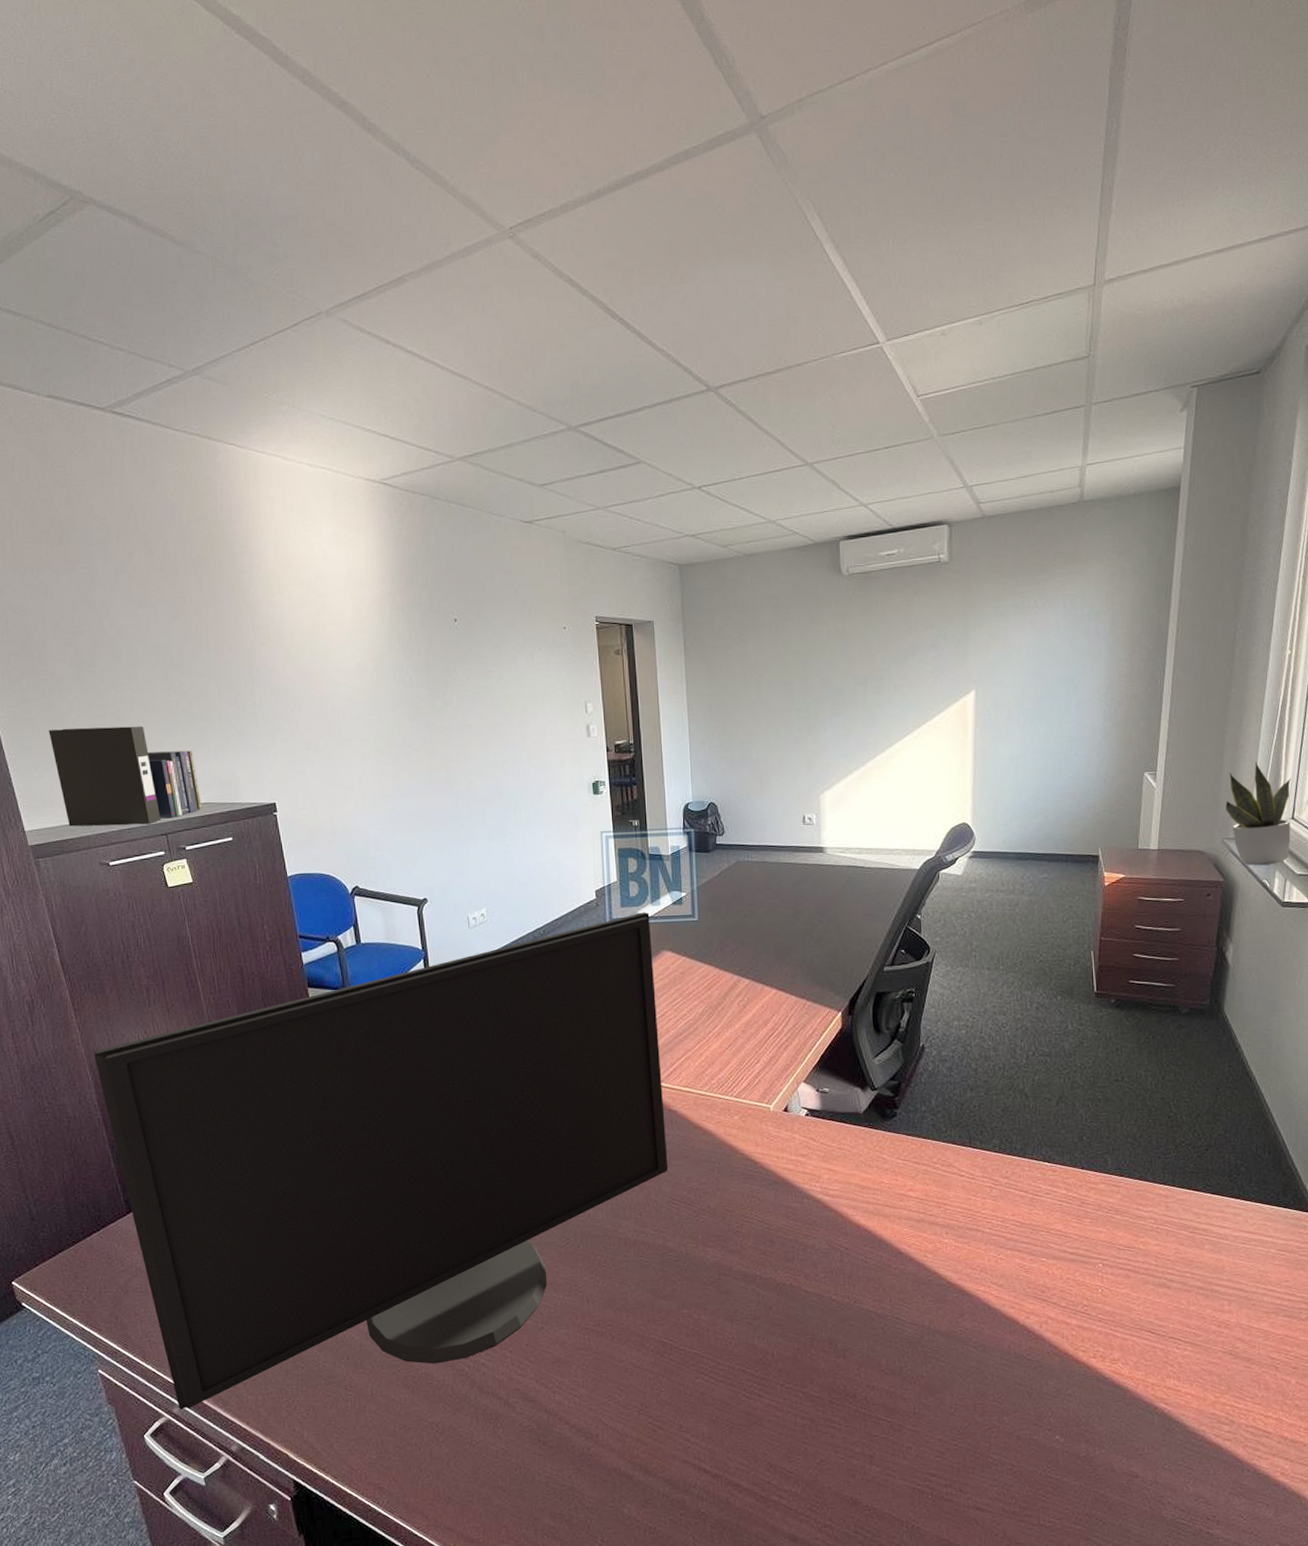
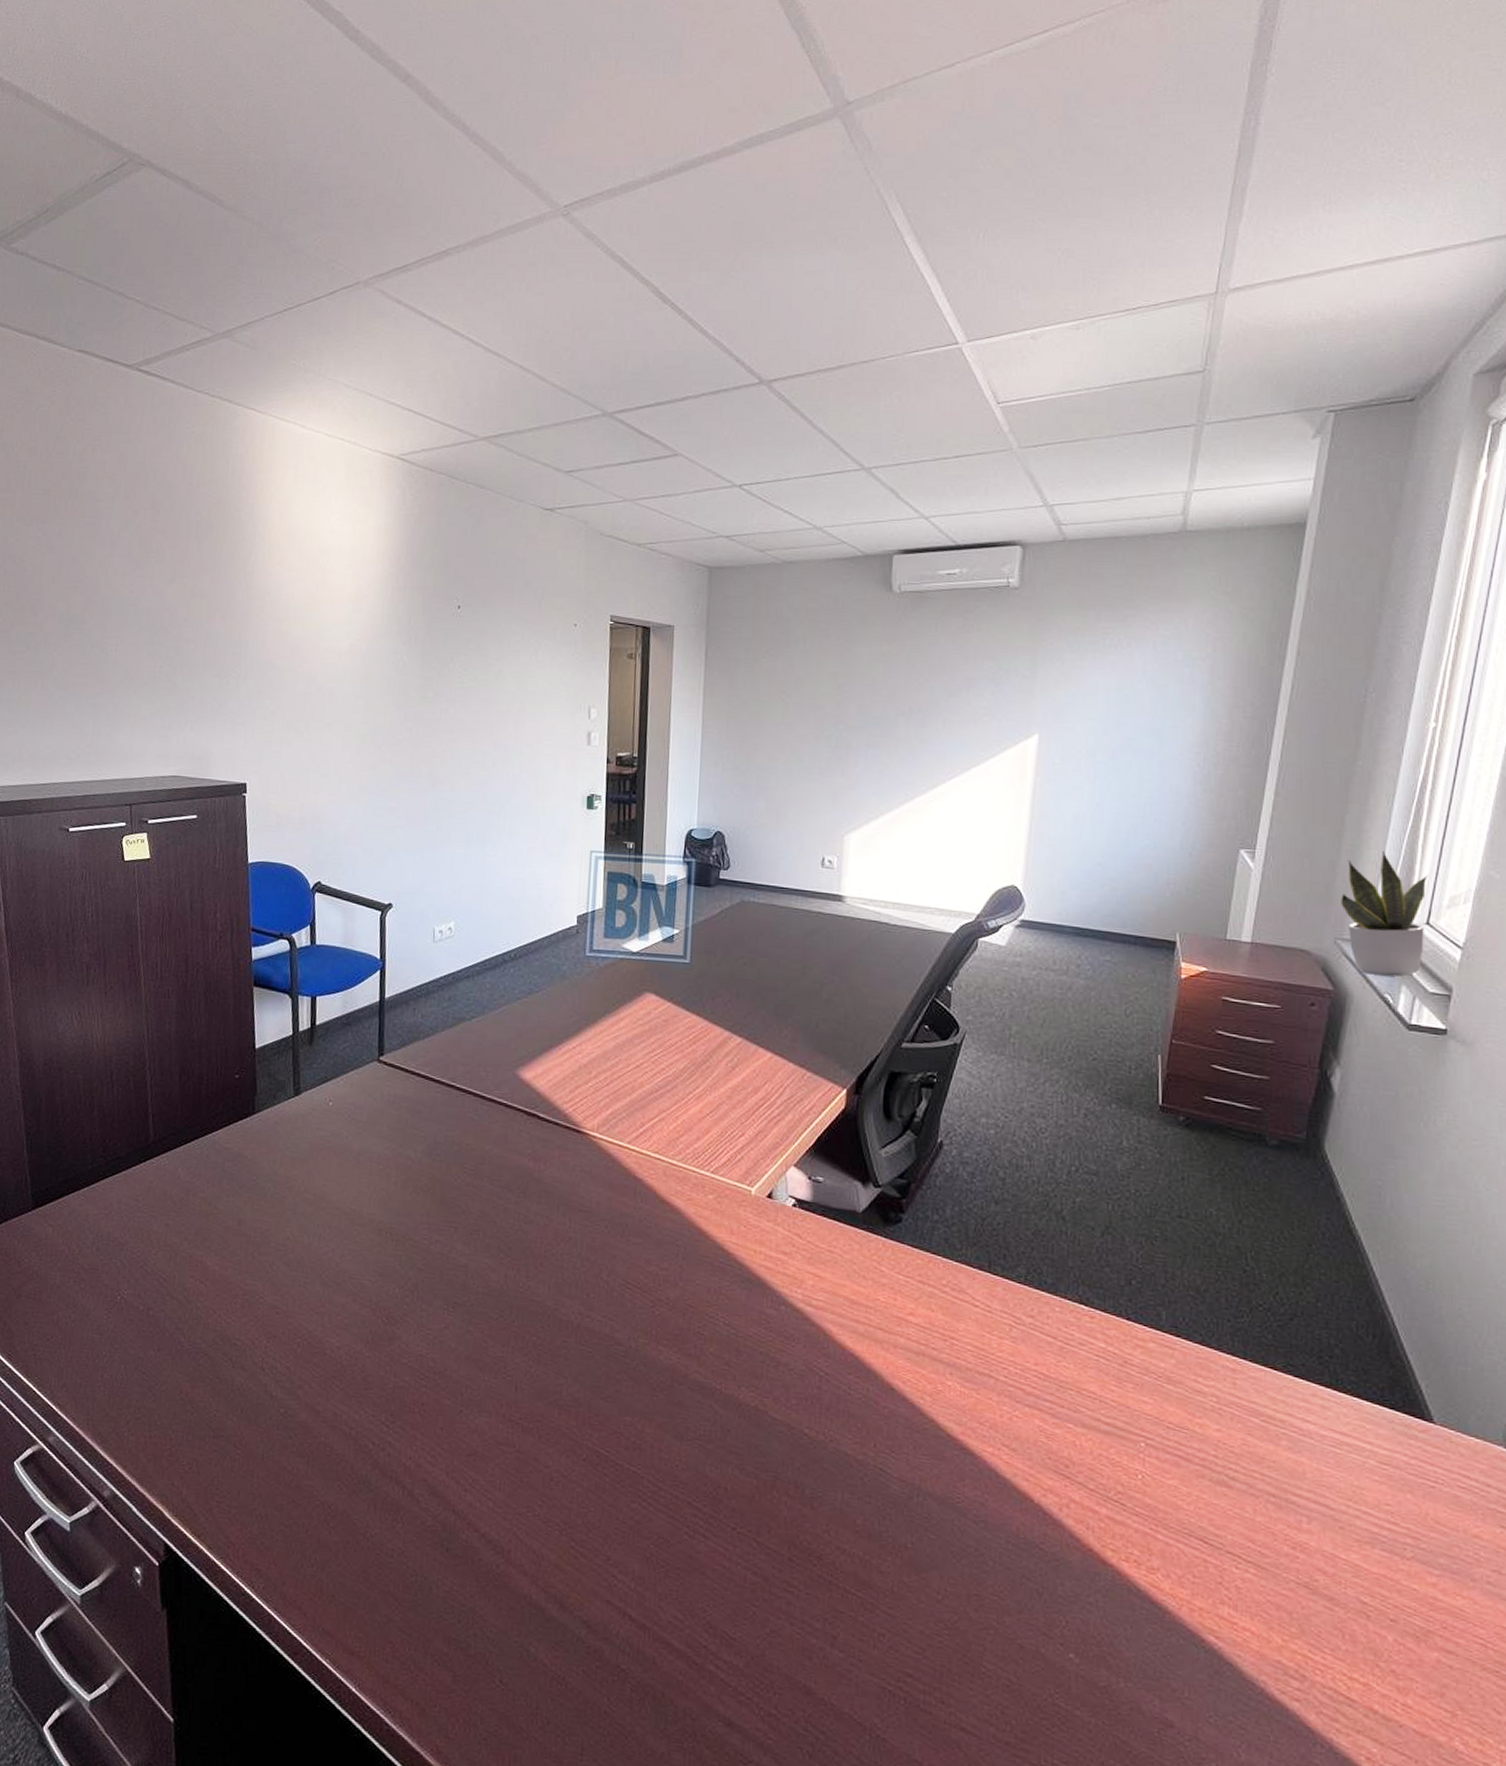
binder: present [48,725,162,827] -> none [29,684,128,792]
computer monitor: present [94,912,668,1410] -> none [23,946,635,1440]
books: present [148,750,202,819] -> none [123,716,171,789]

